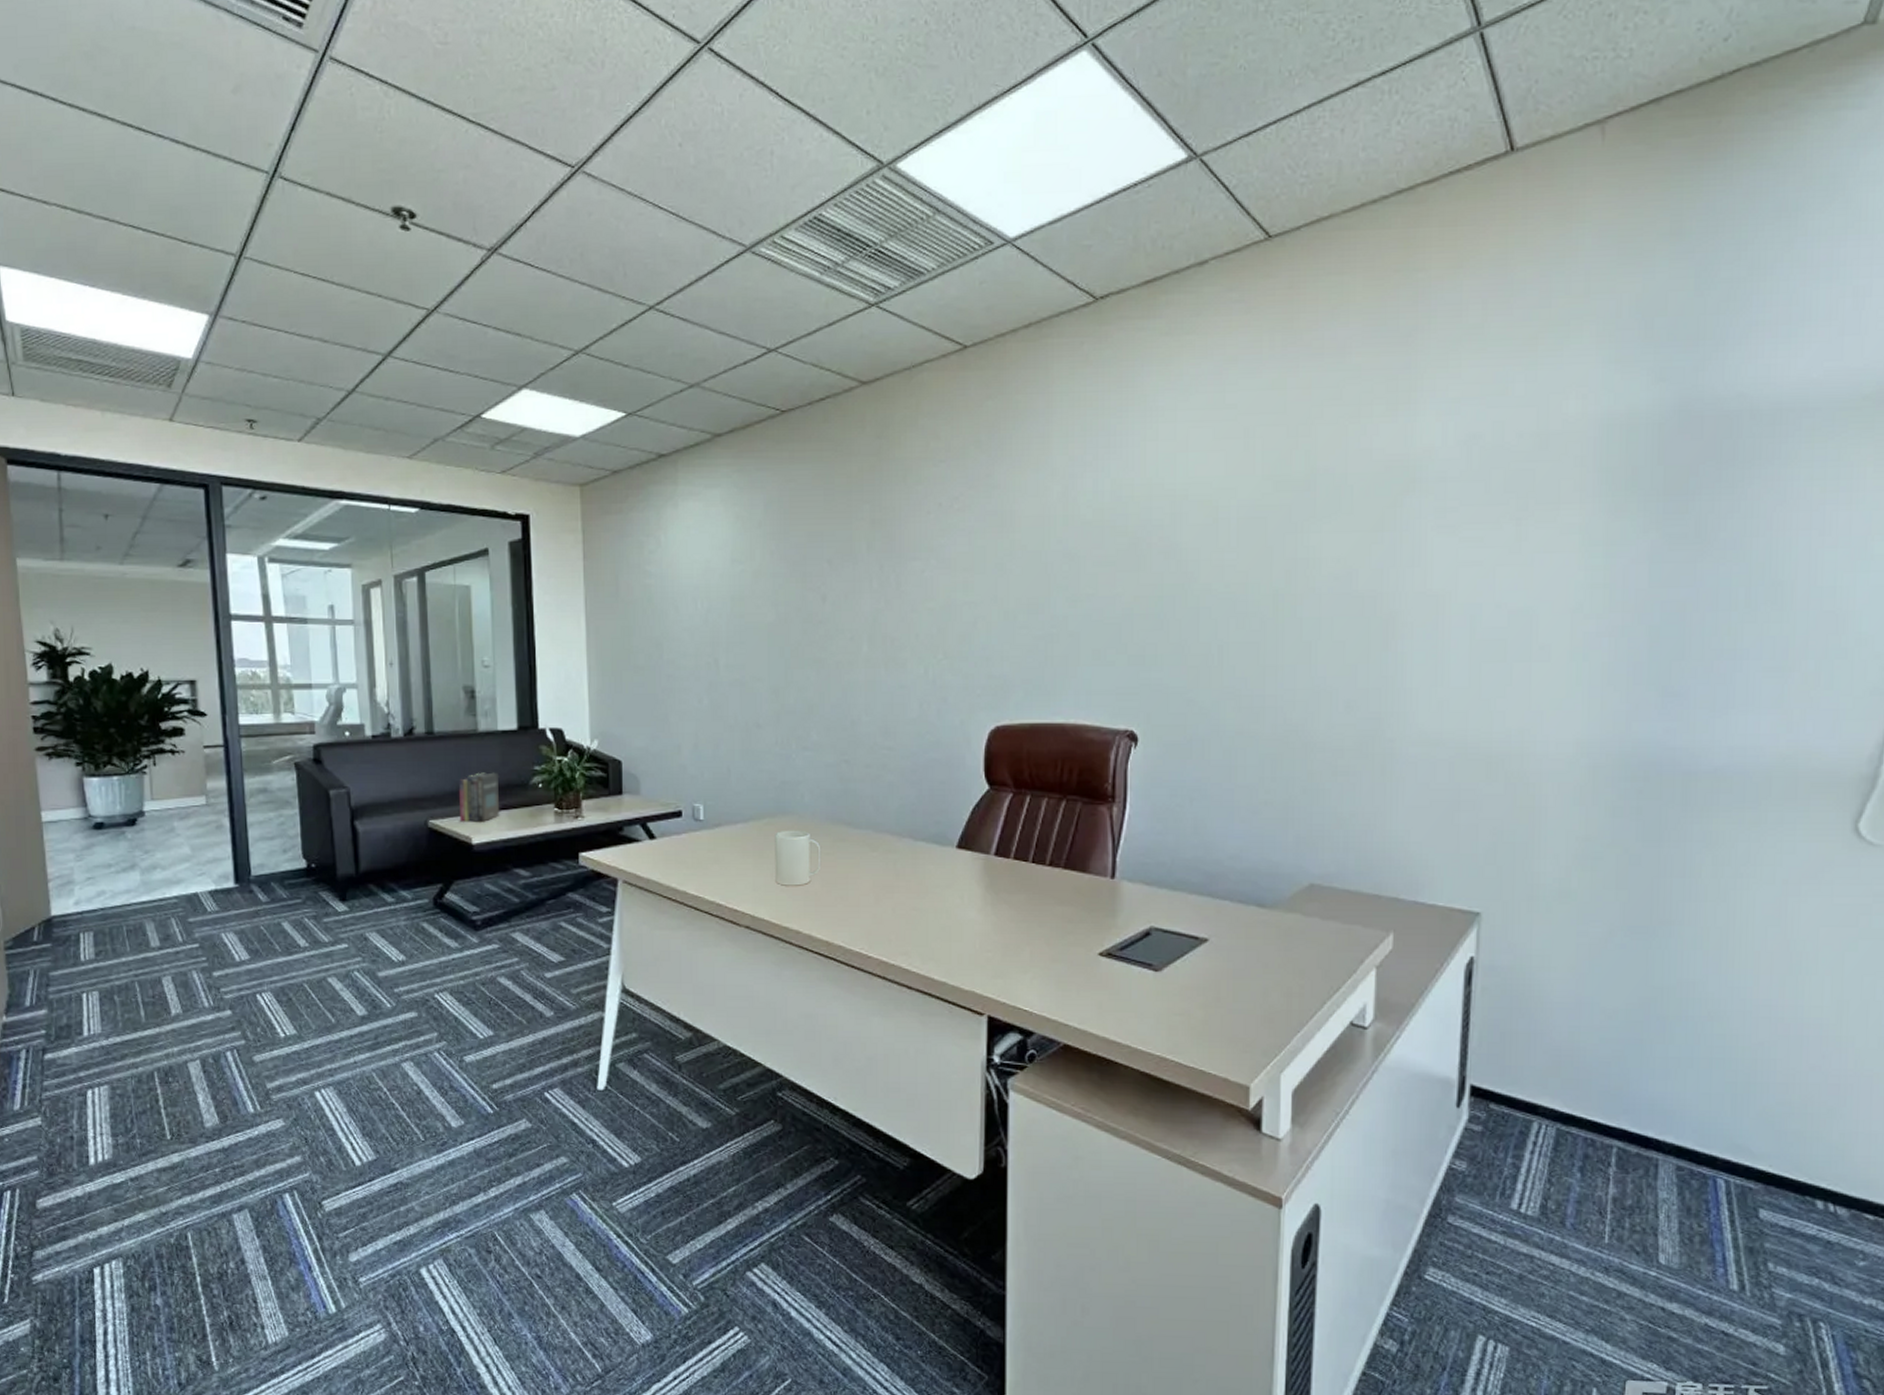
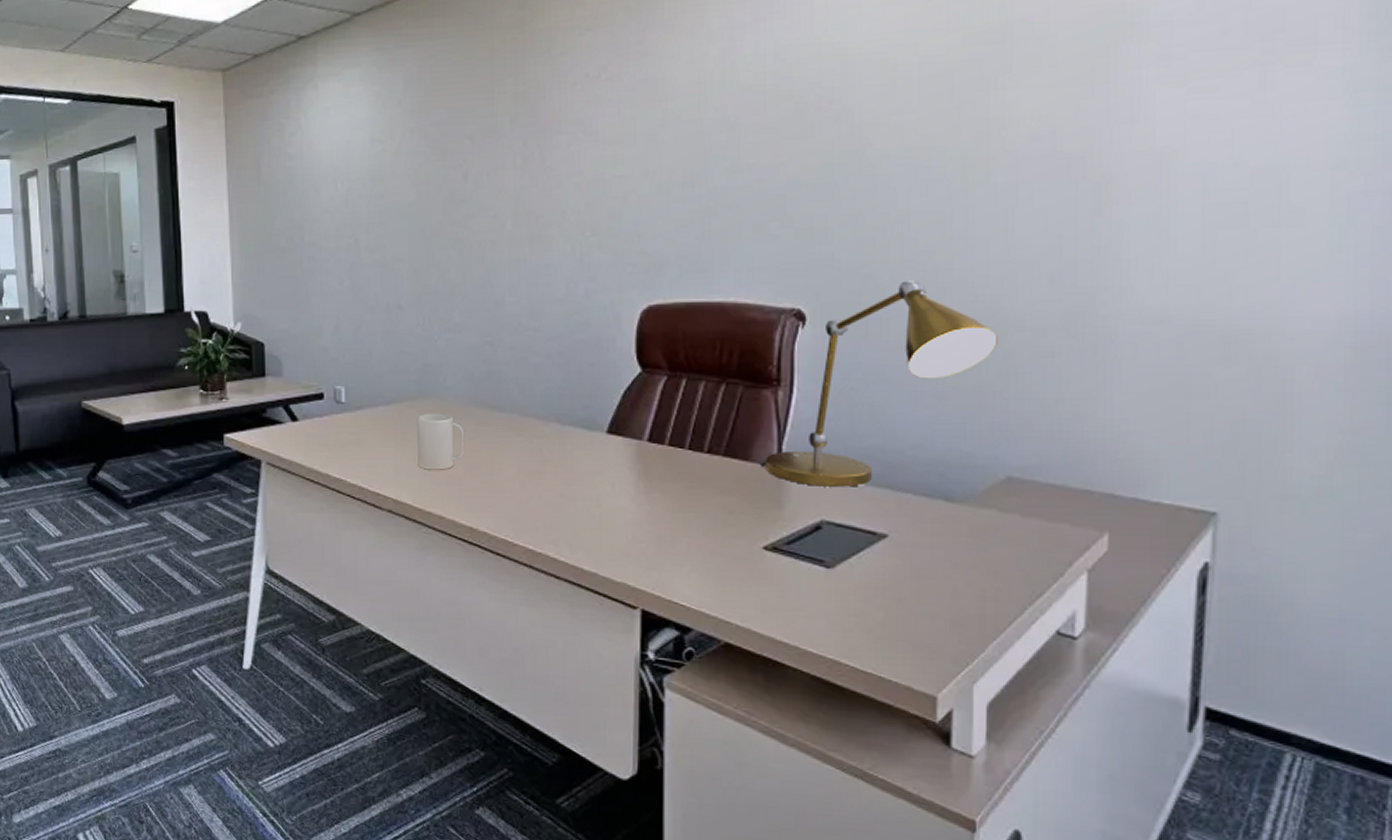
books: present [458,772,500,823] -> none [109,355,149,404]
desk lamp: none [1097,705,1303,896] -> present [761,280,998,487]

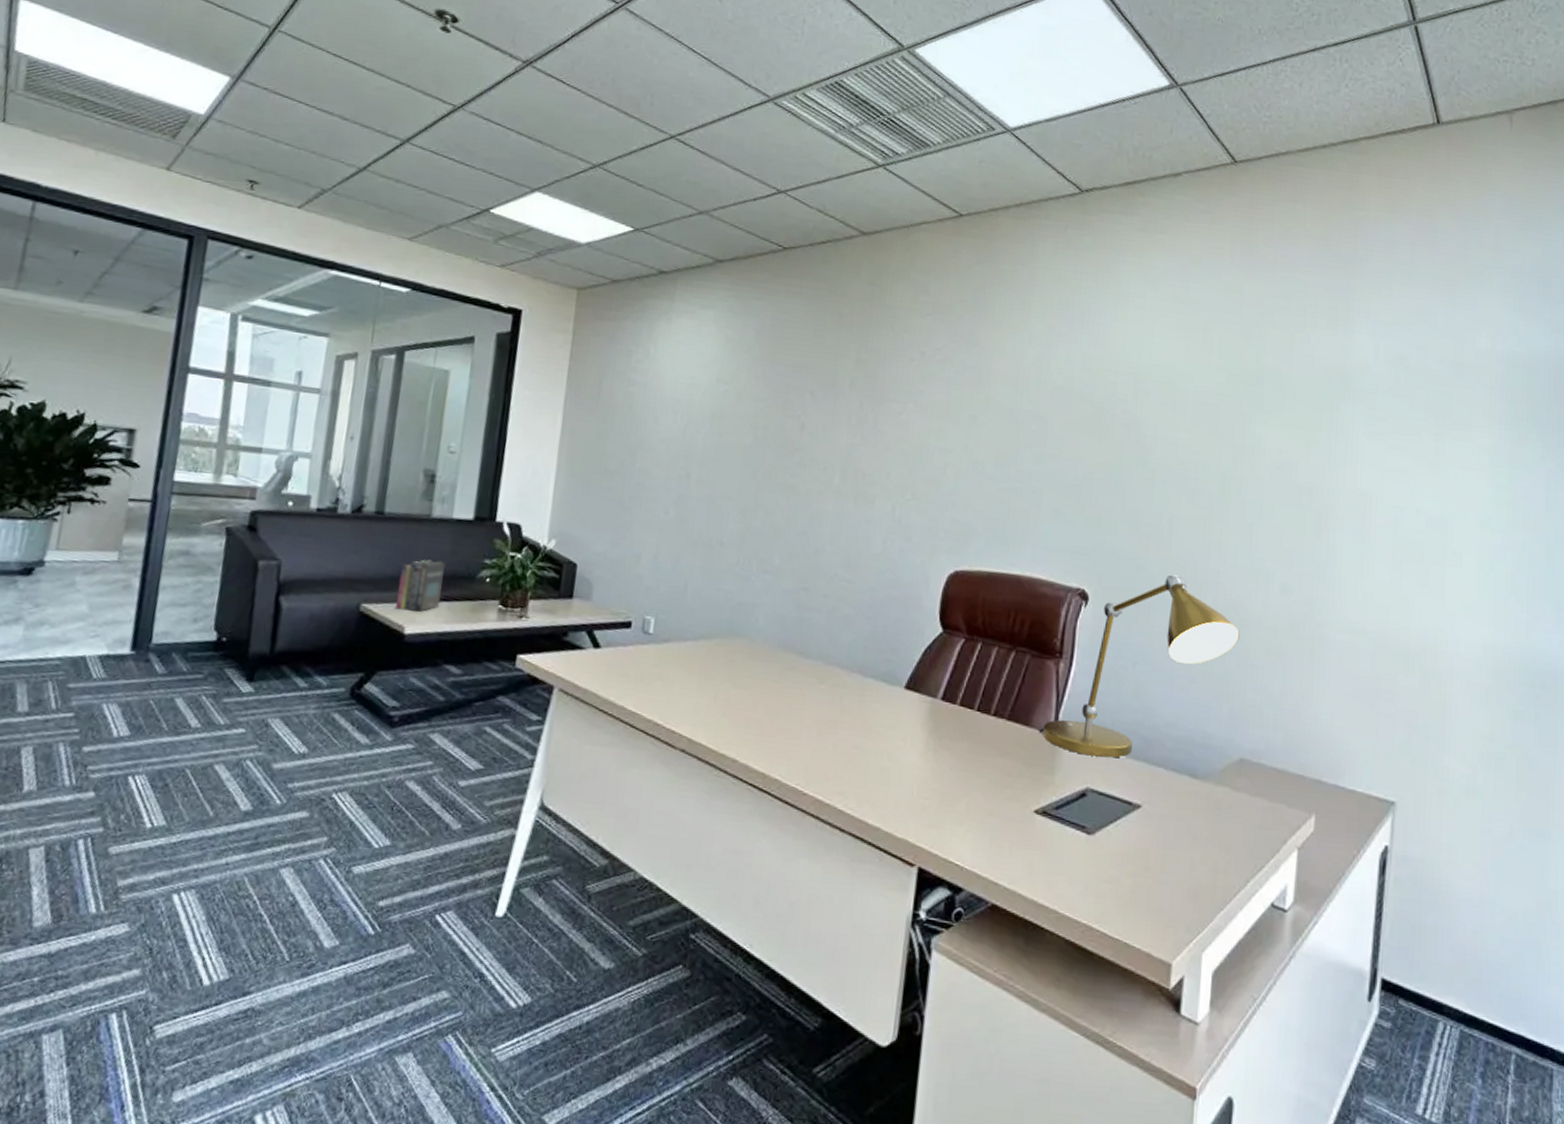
books: none [109,355,149,404] -> present [395,559,447,613]
mug: present [417,413,465,470] -> none [718,653,770,713]

